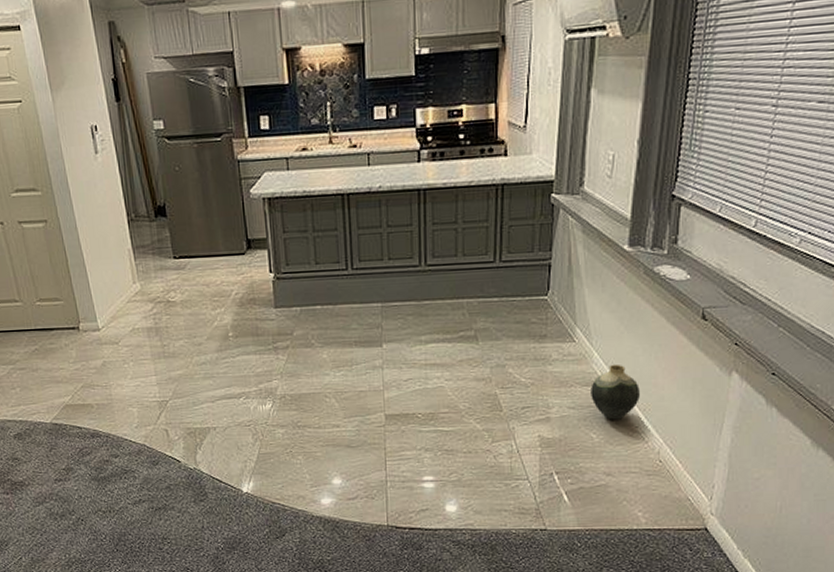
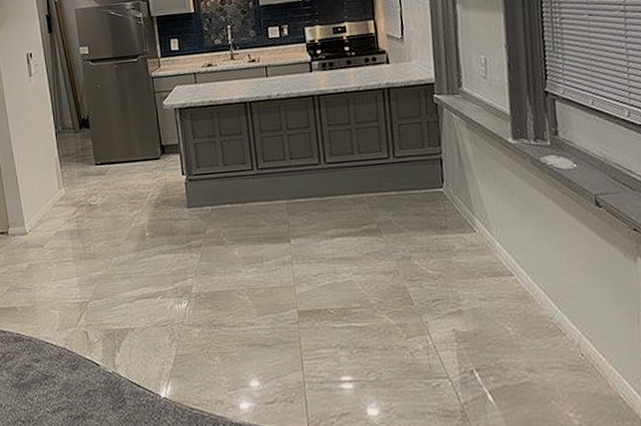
vase: present [591,364,640,420] -> none [498,253,549,312]

